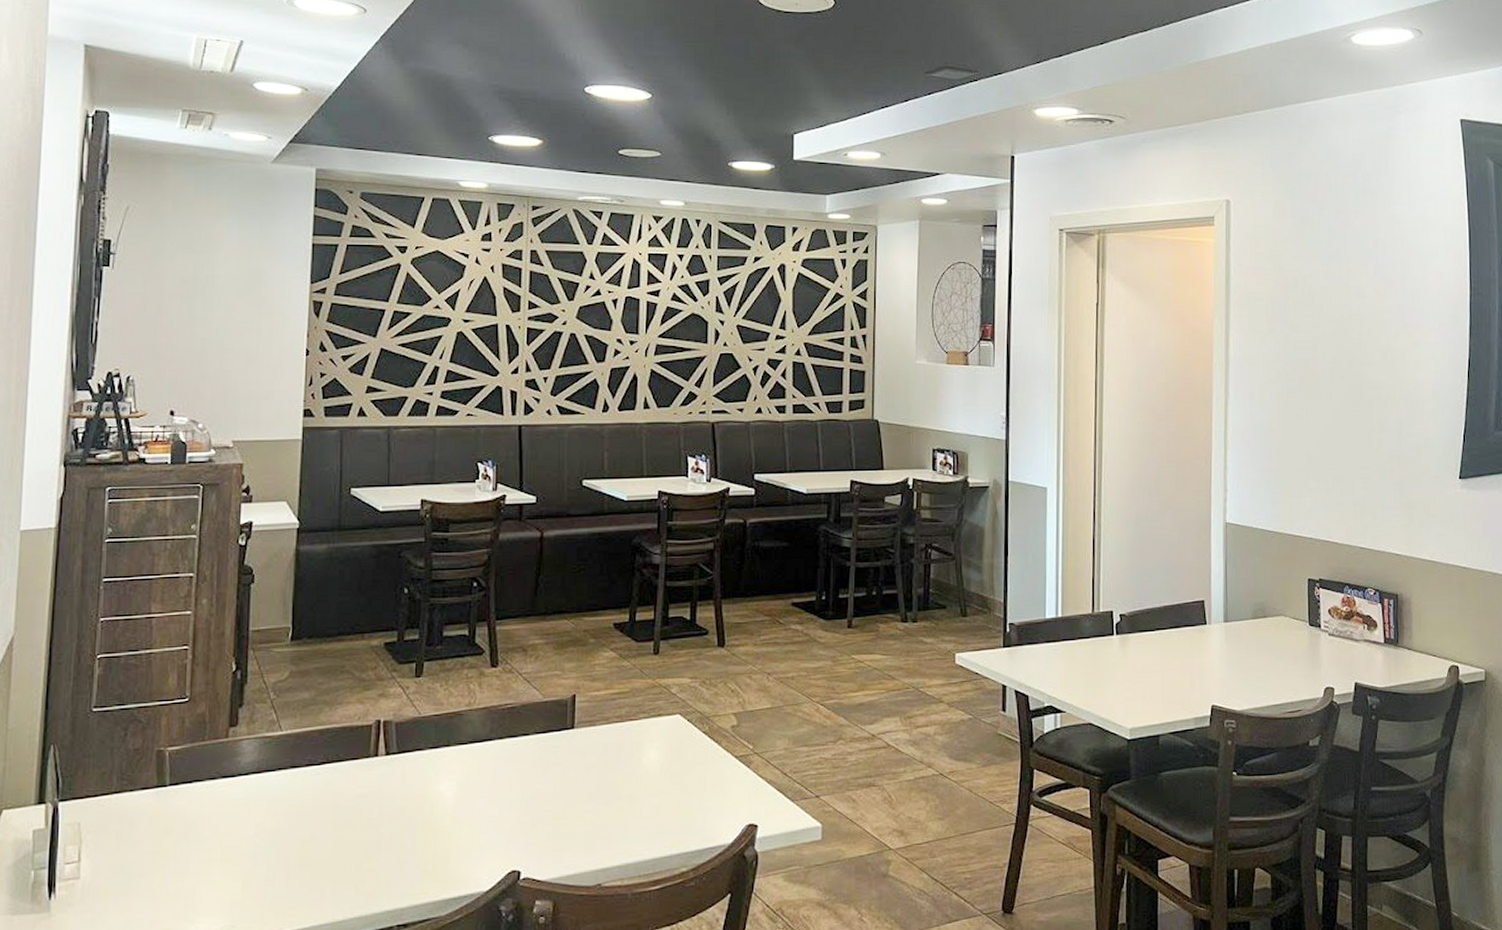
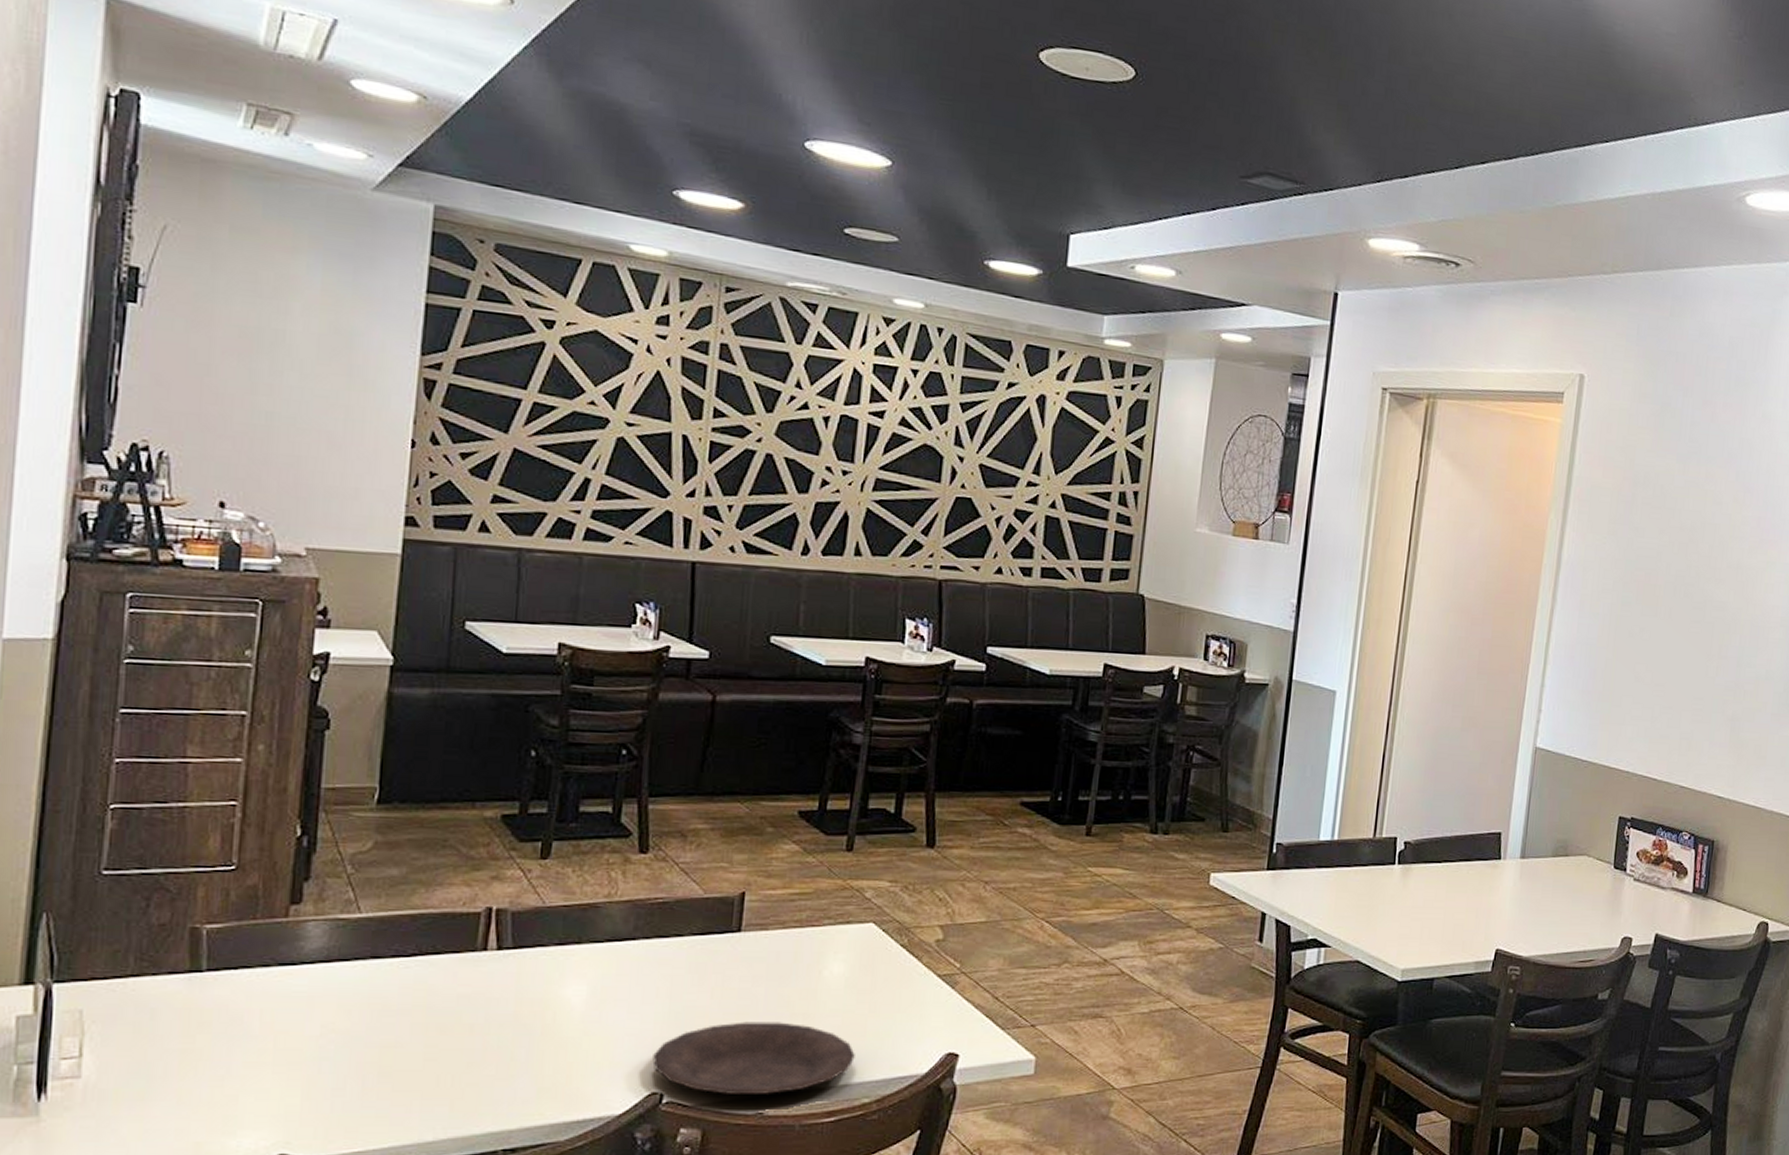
plate: none [510,804,672,870] -> present [652,1022,855,1096]

